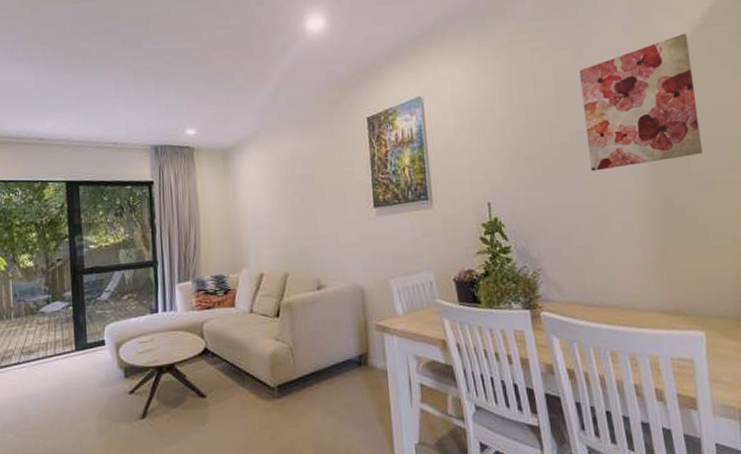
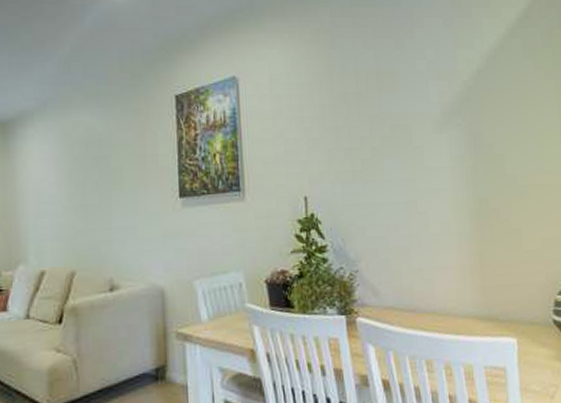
wall art: present [579,33,702,171] -> none [401,32,516,168]

